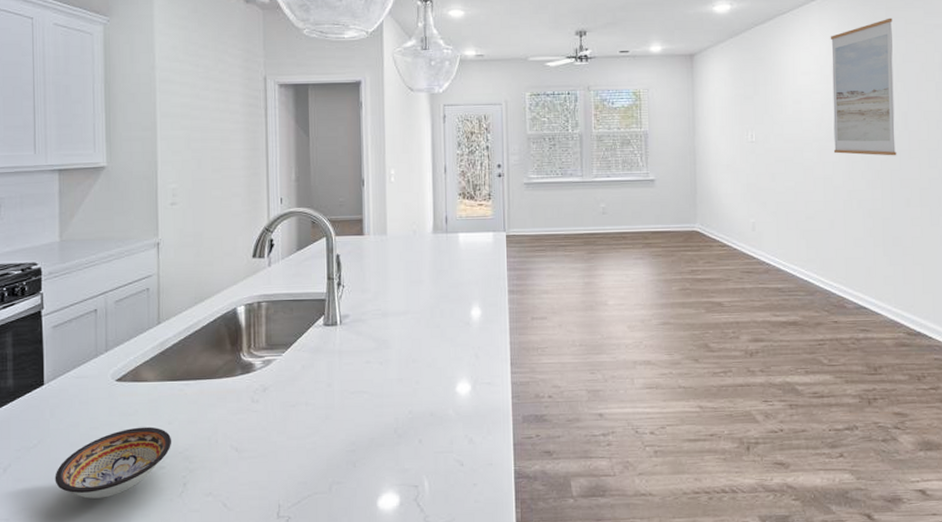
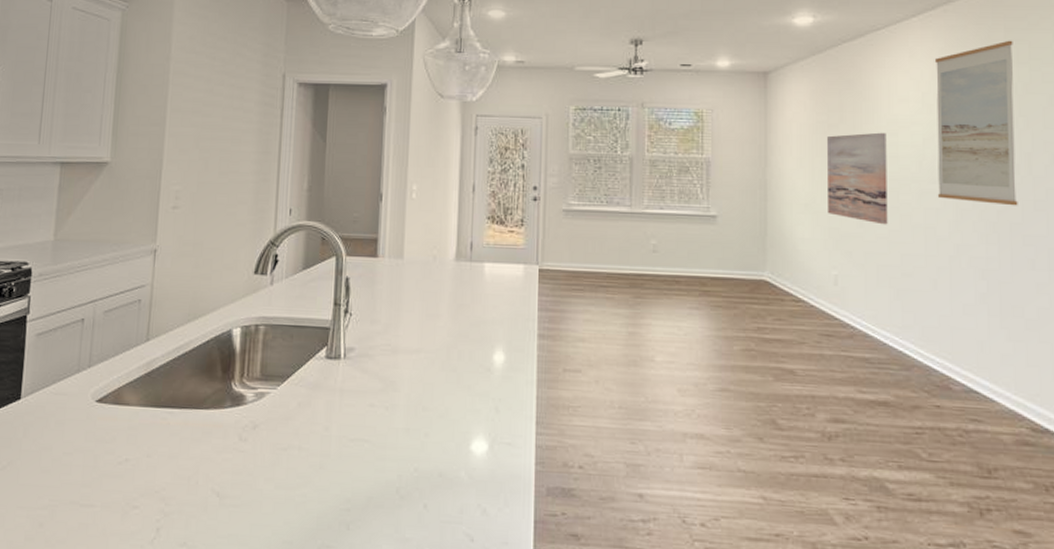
bowl: present [55,426,172,499] -> none [20,457,149,536]
wall art: none [744,101,794,178] -> present [827,132,888,225]

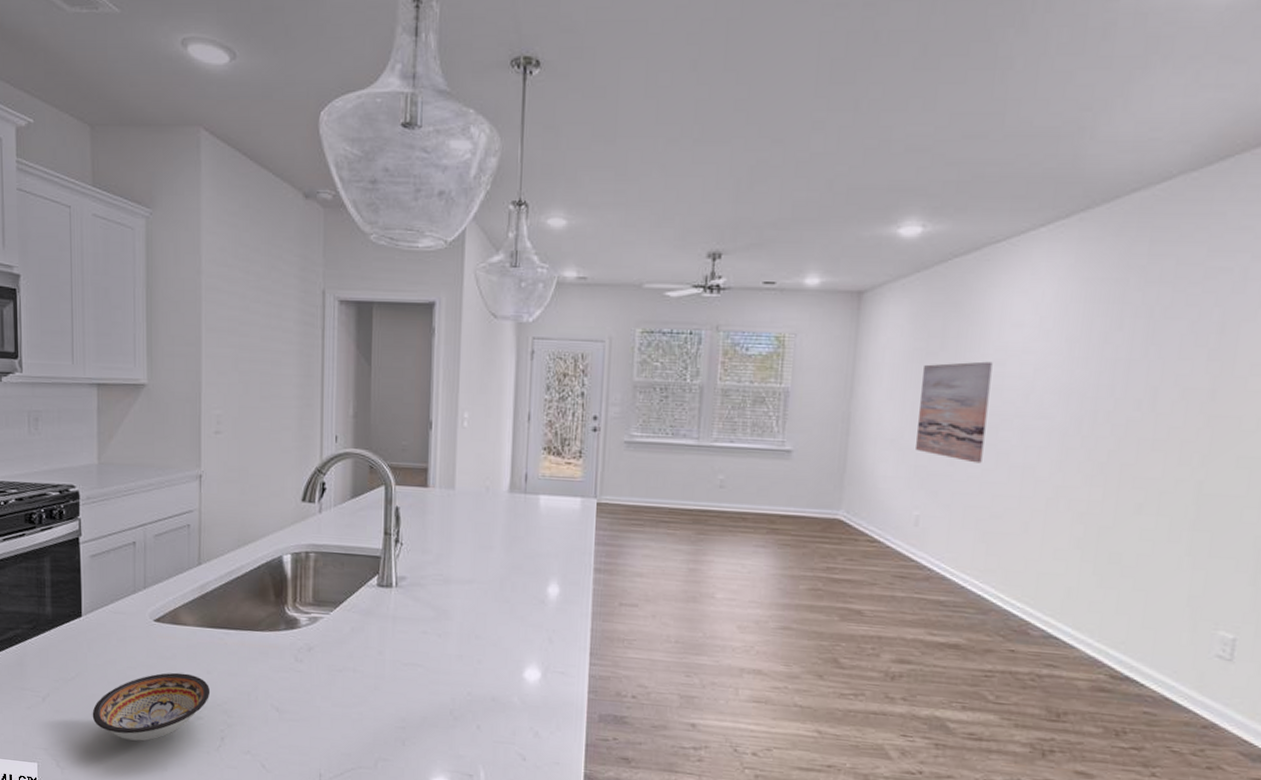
bowl: none [20,457,149,536] -> present [92,672,211,741]
wall art: present [934,40,1018,206] -> none [1042,255,1158,446]

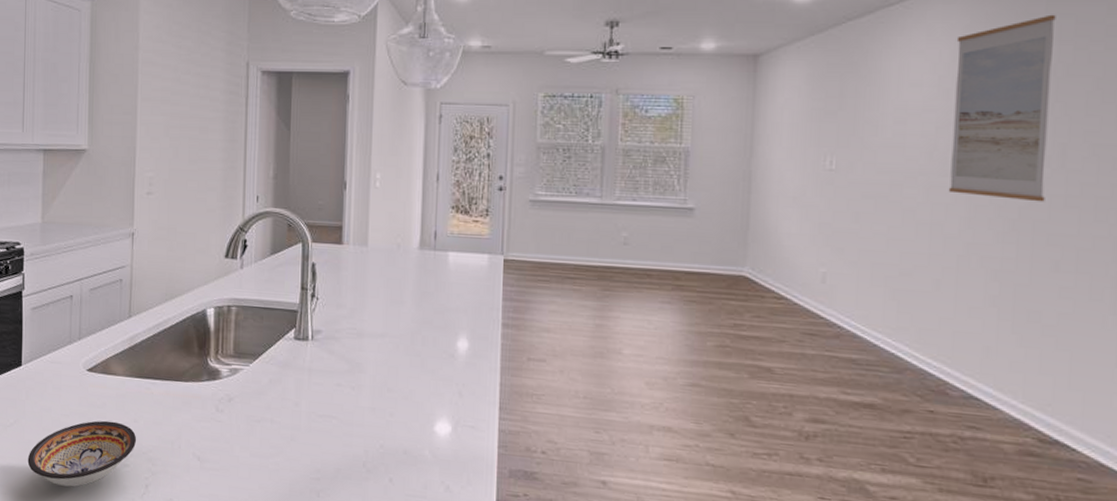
wall art: present [916,361,993,464] -> none [819,120,893,221]
wall art: none [1042,255,1158,446] -> present [948,14,1056,202]

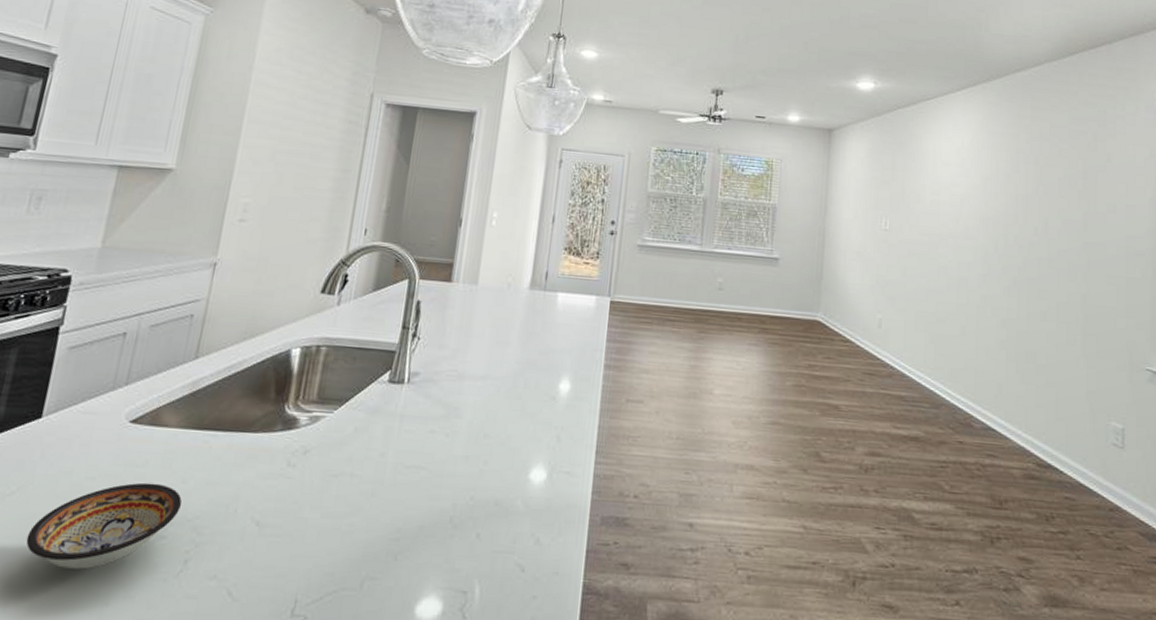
wall art: present [948,14,1056,202] -> none [969,118,1038,264]

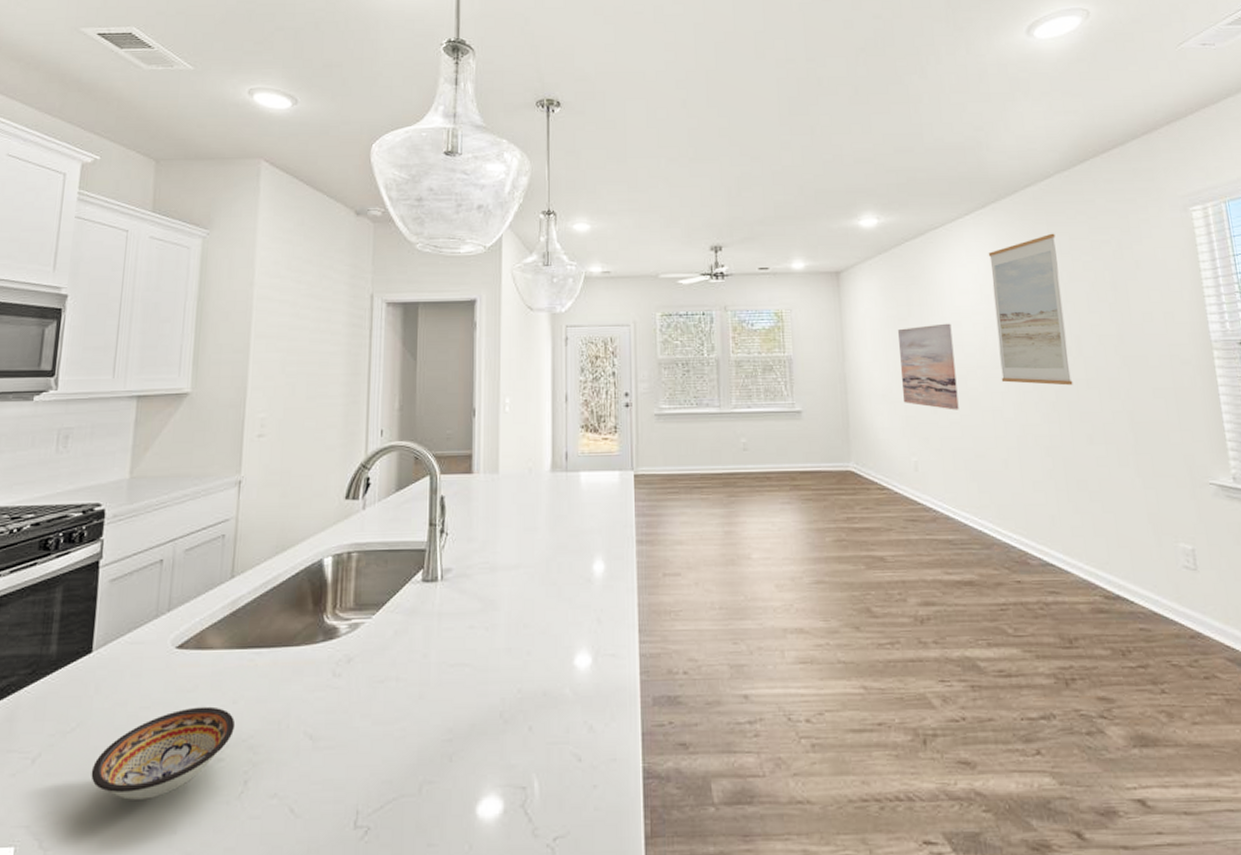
wall art: none [877,190,930,275] -> present [898,323,959,410]
wall art: none [969,118,1038,264] -> present [988,233,1073,386]

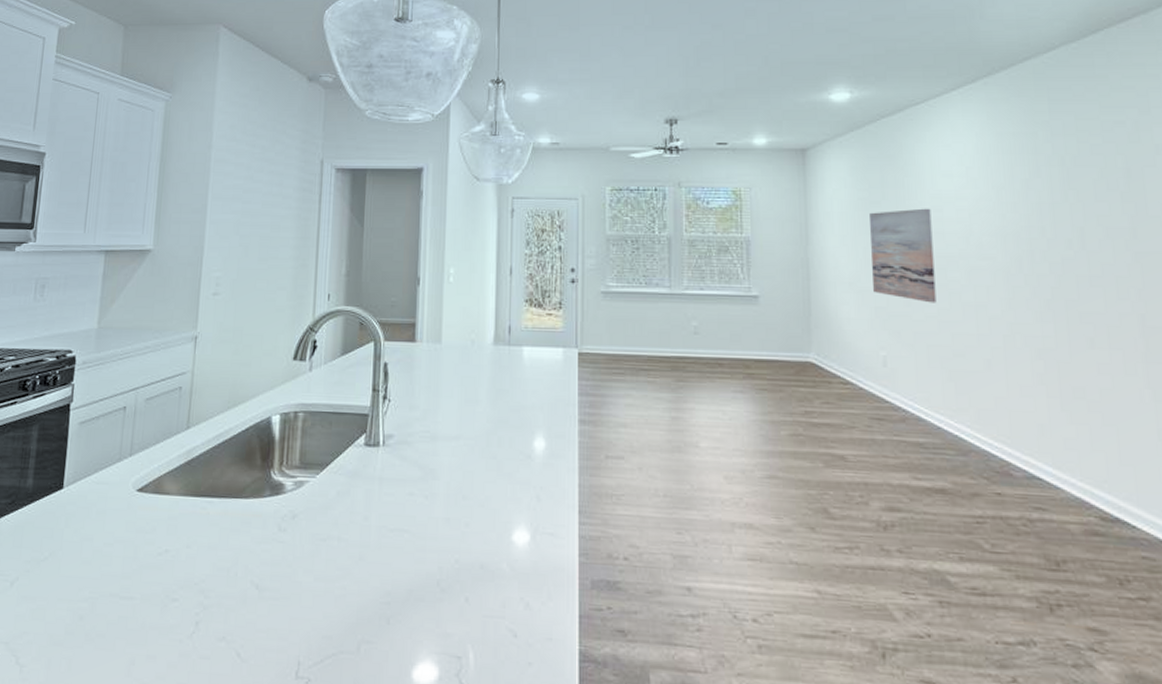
bowl: present [91,706,236,800] -> none [61,548,189,630]
wall art: present [988,233,1073,386] -> none [977,112,1073,282]

